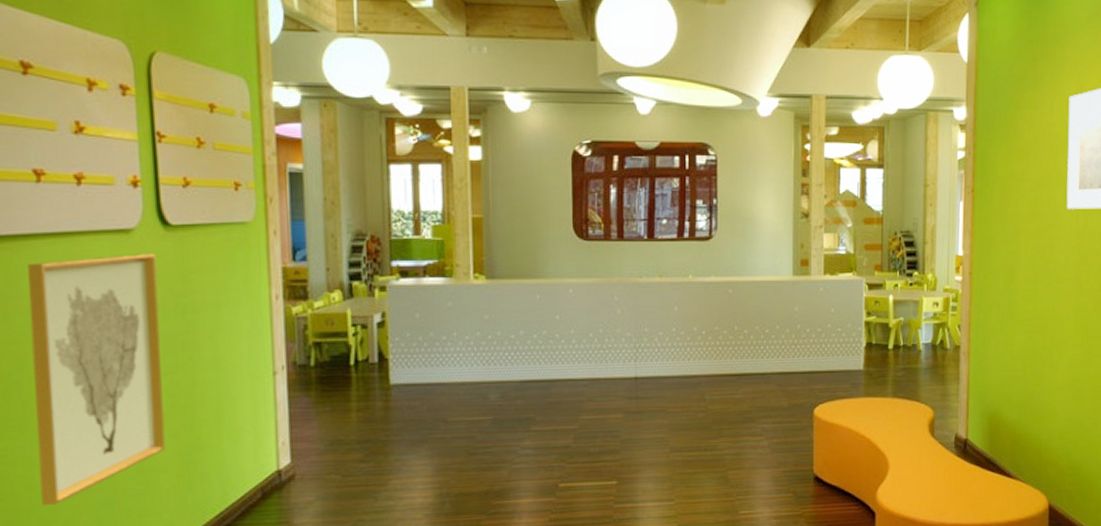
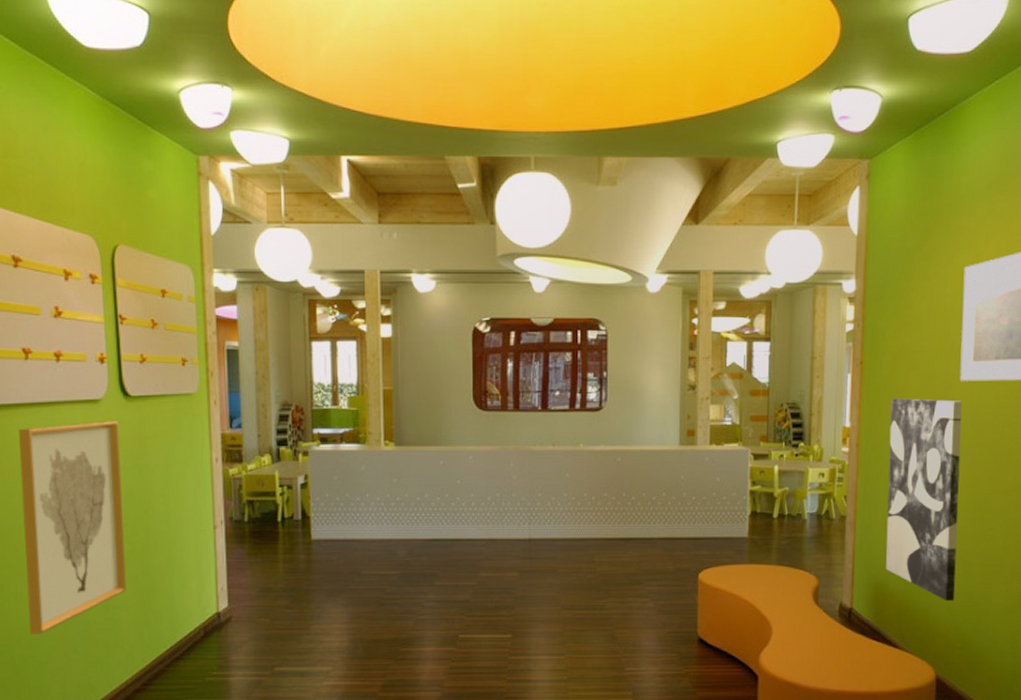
wall art: none [999,226,1069,429] -> present [886,398,962,602]

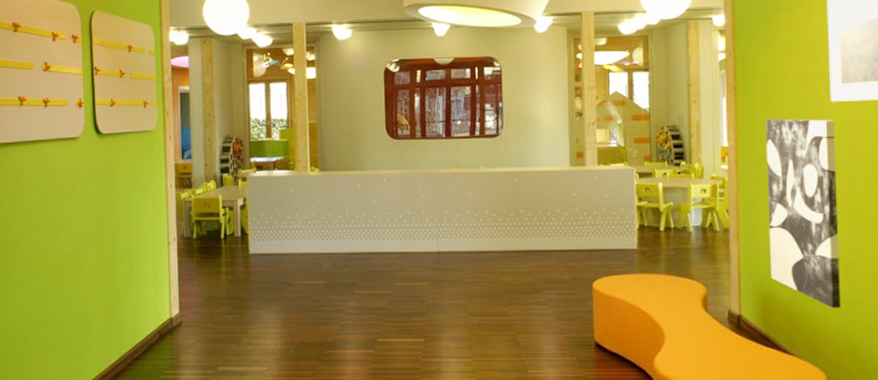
wall art: present [18,421,127,635] -> none [13,155,96,338]

